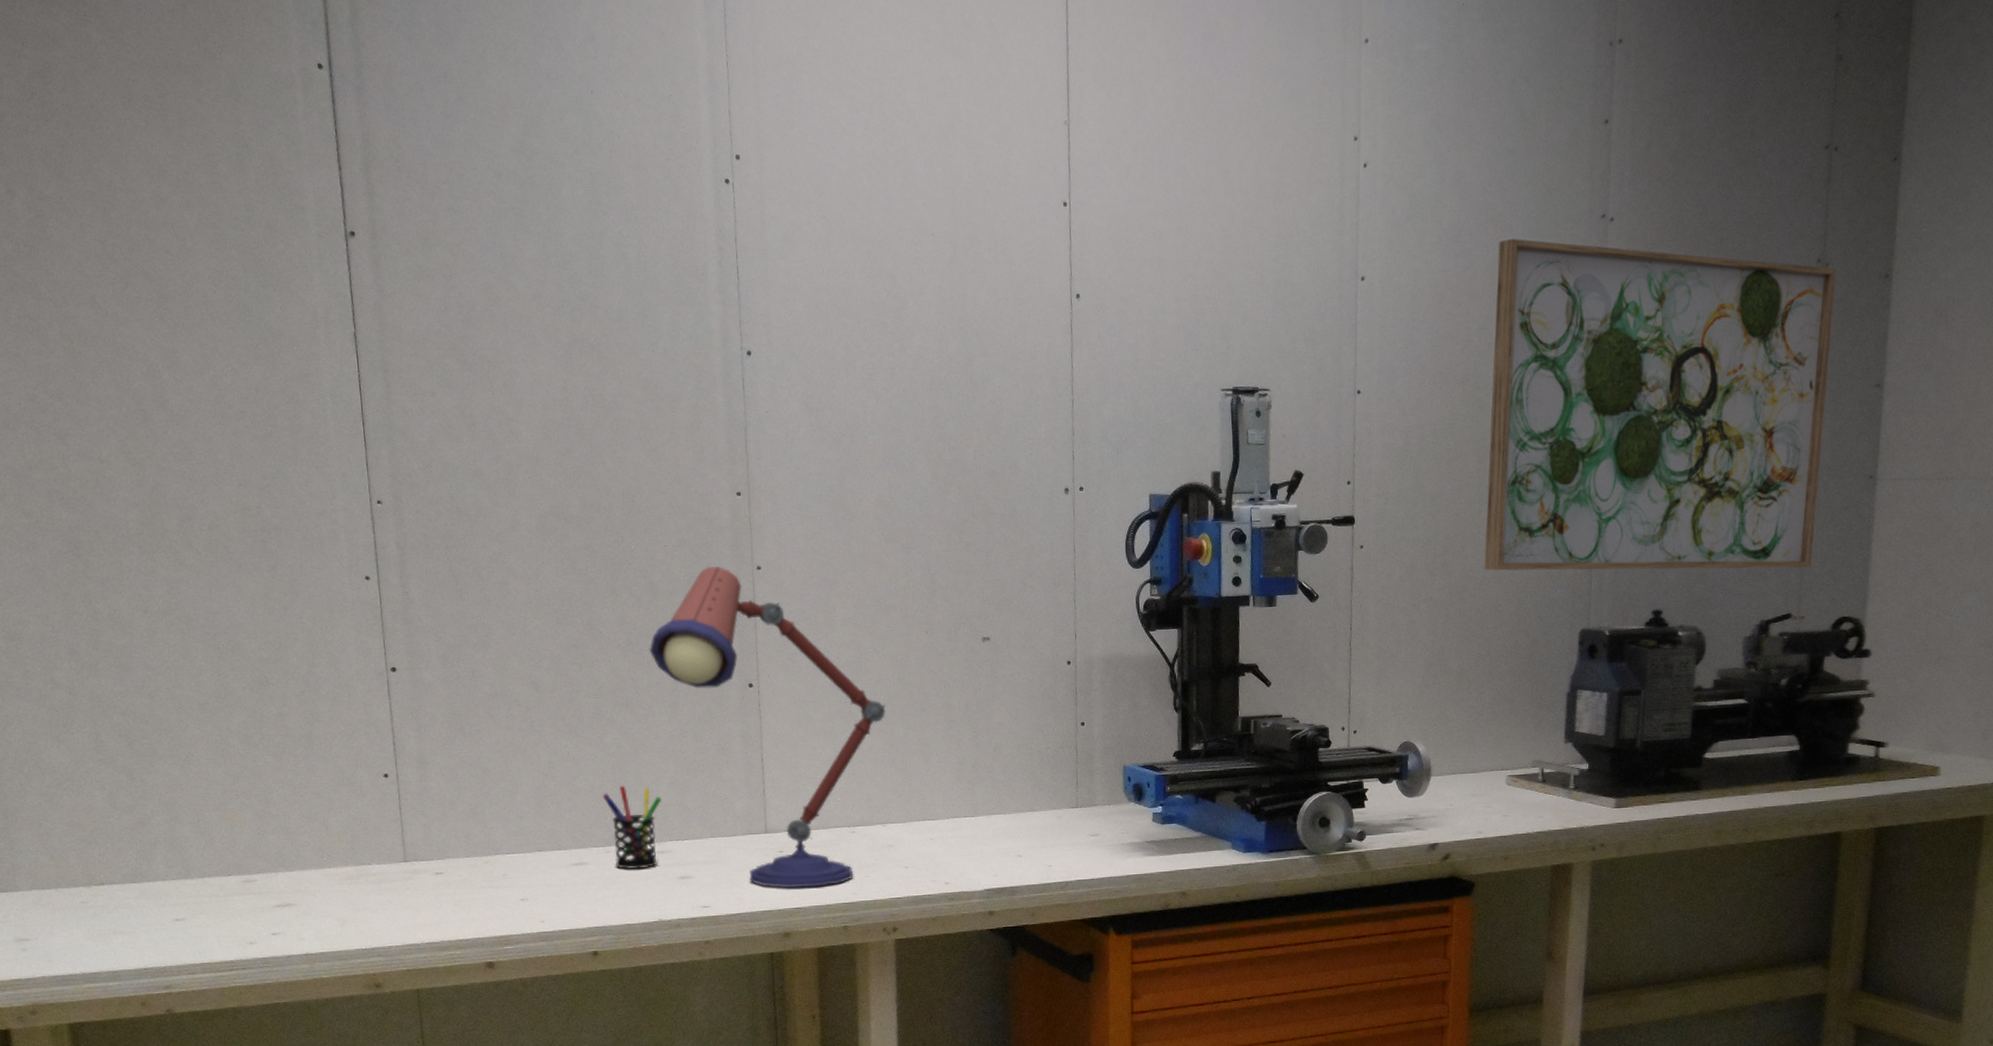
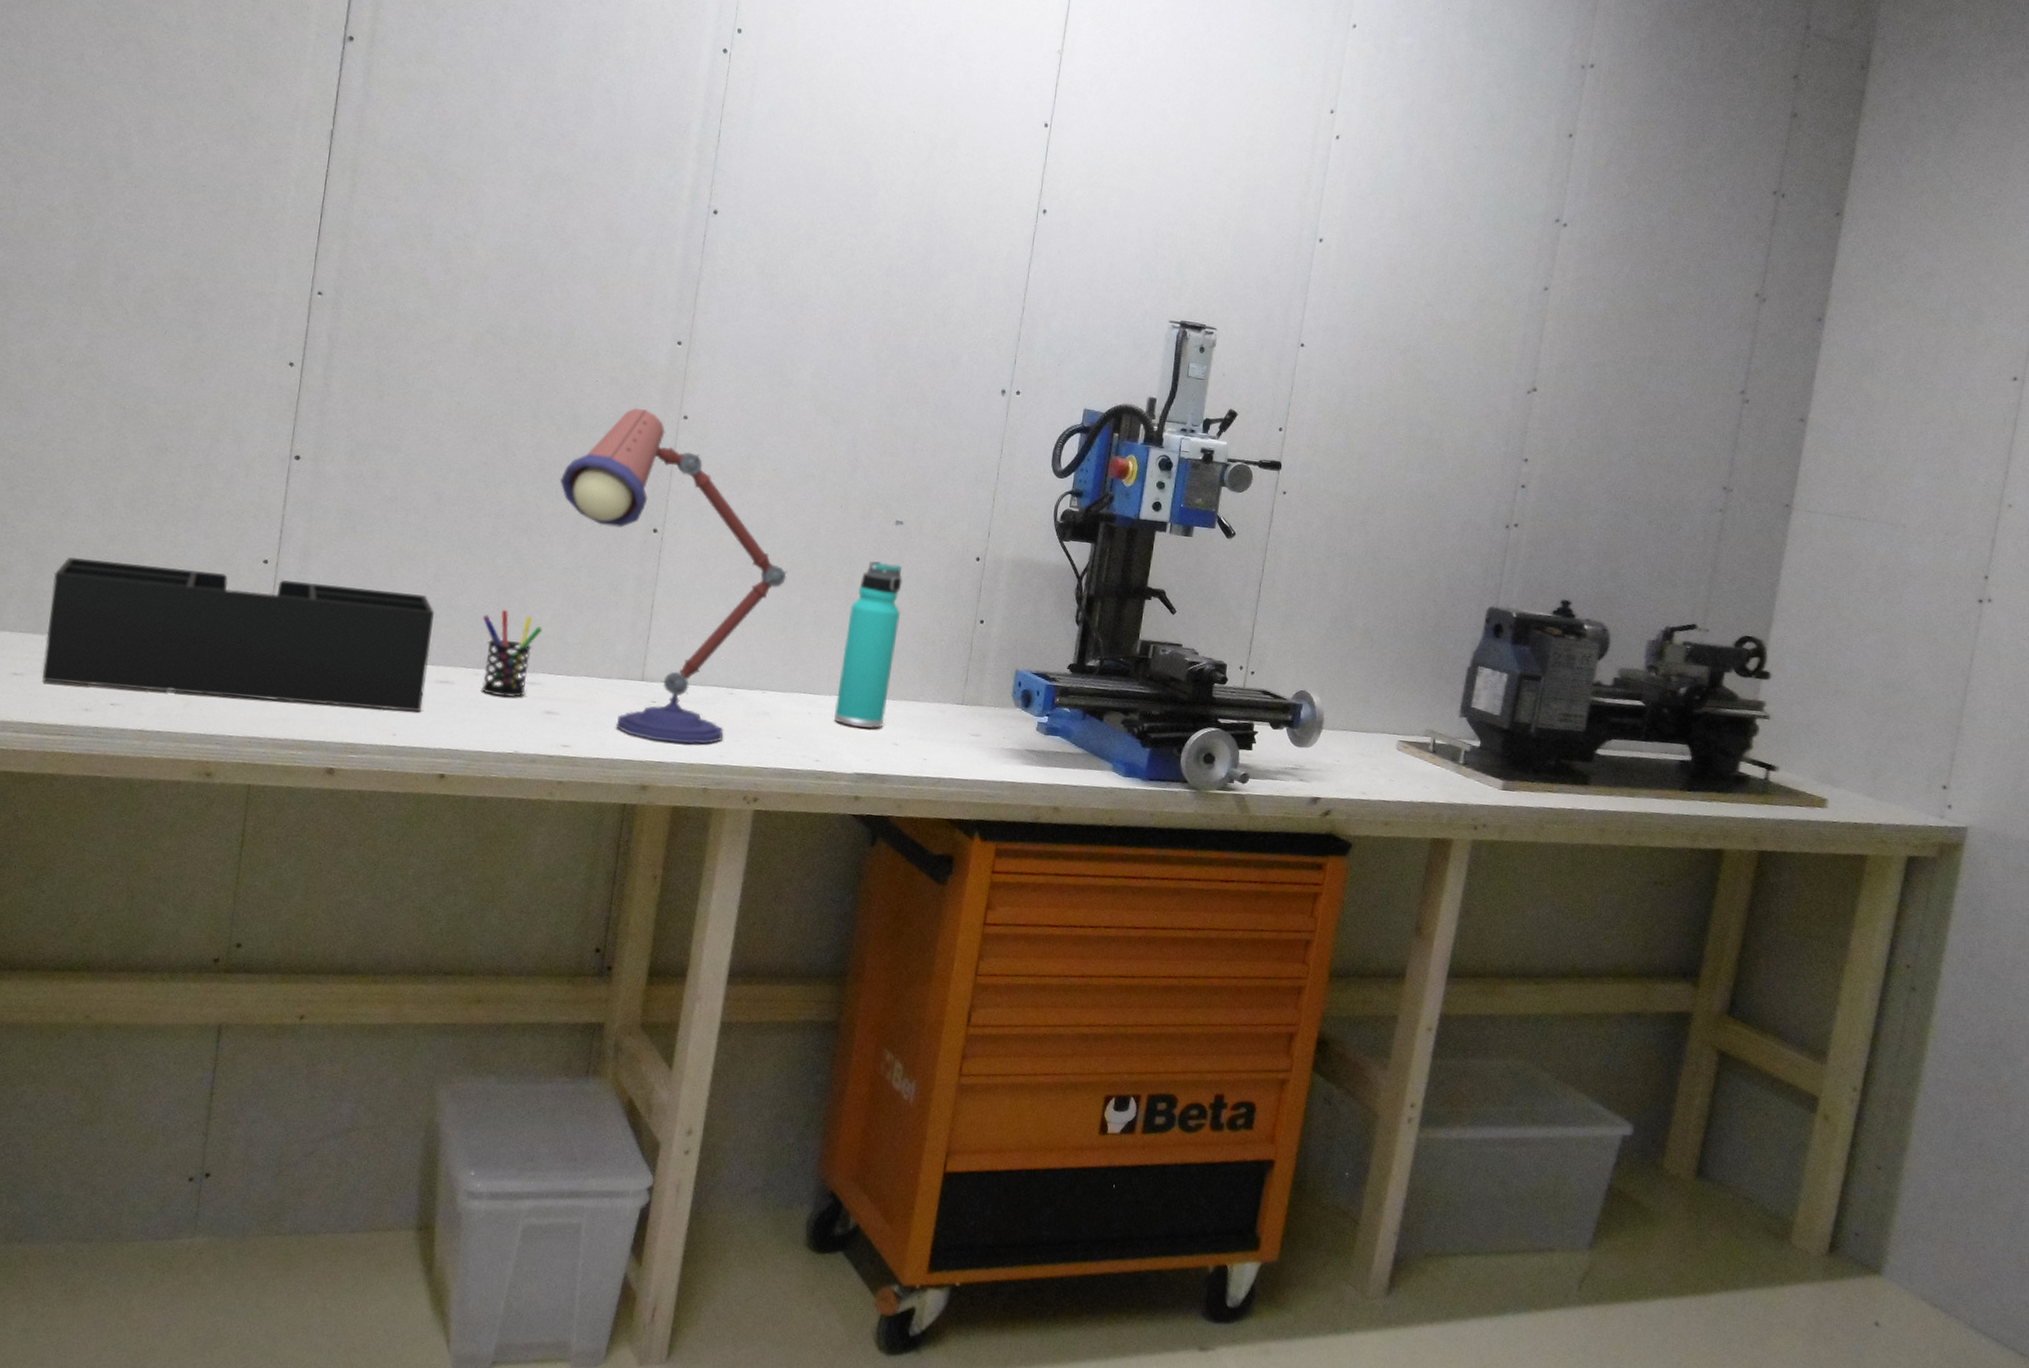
desk organizer: none [190,784,563,923] -> present [42,557,434,712]
thermos bottle: none [953,680,1005,846] -> present [834,561,903,729]
wall art: present [1484,239,1837,571] -> none [1402,227,1773,584]

